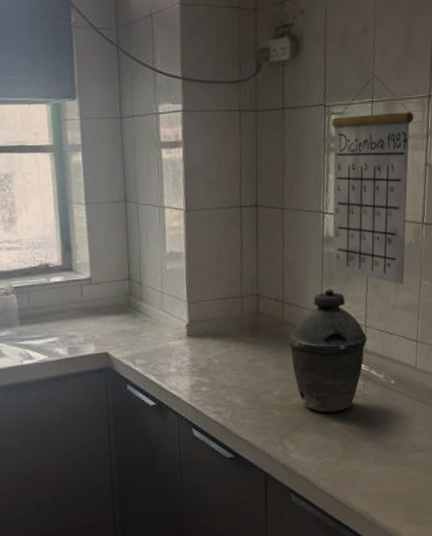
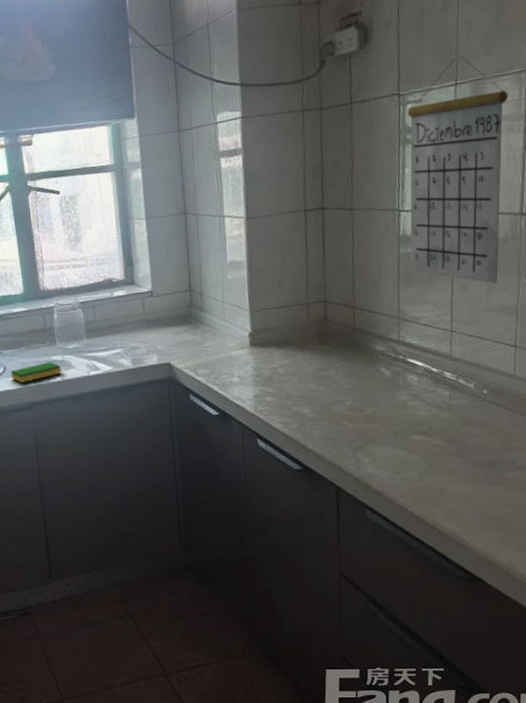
kettle: present [290,288,367,413] -> none [362,291,453,425]

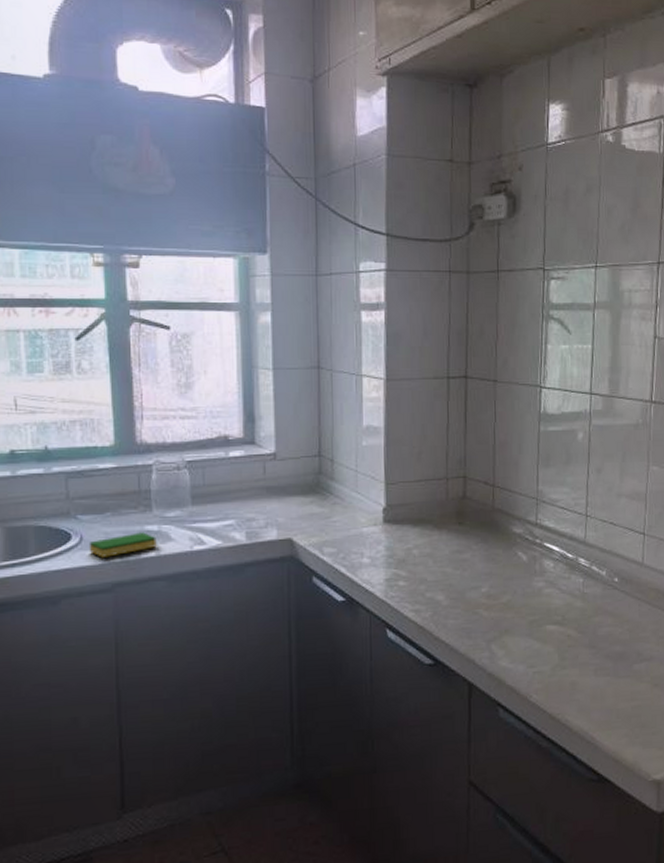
calendar: present [406,55,509,284] -> none [549,239,642,469]

